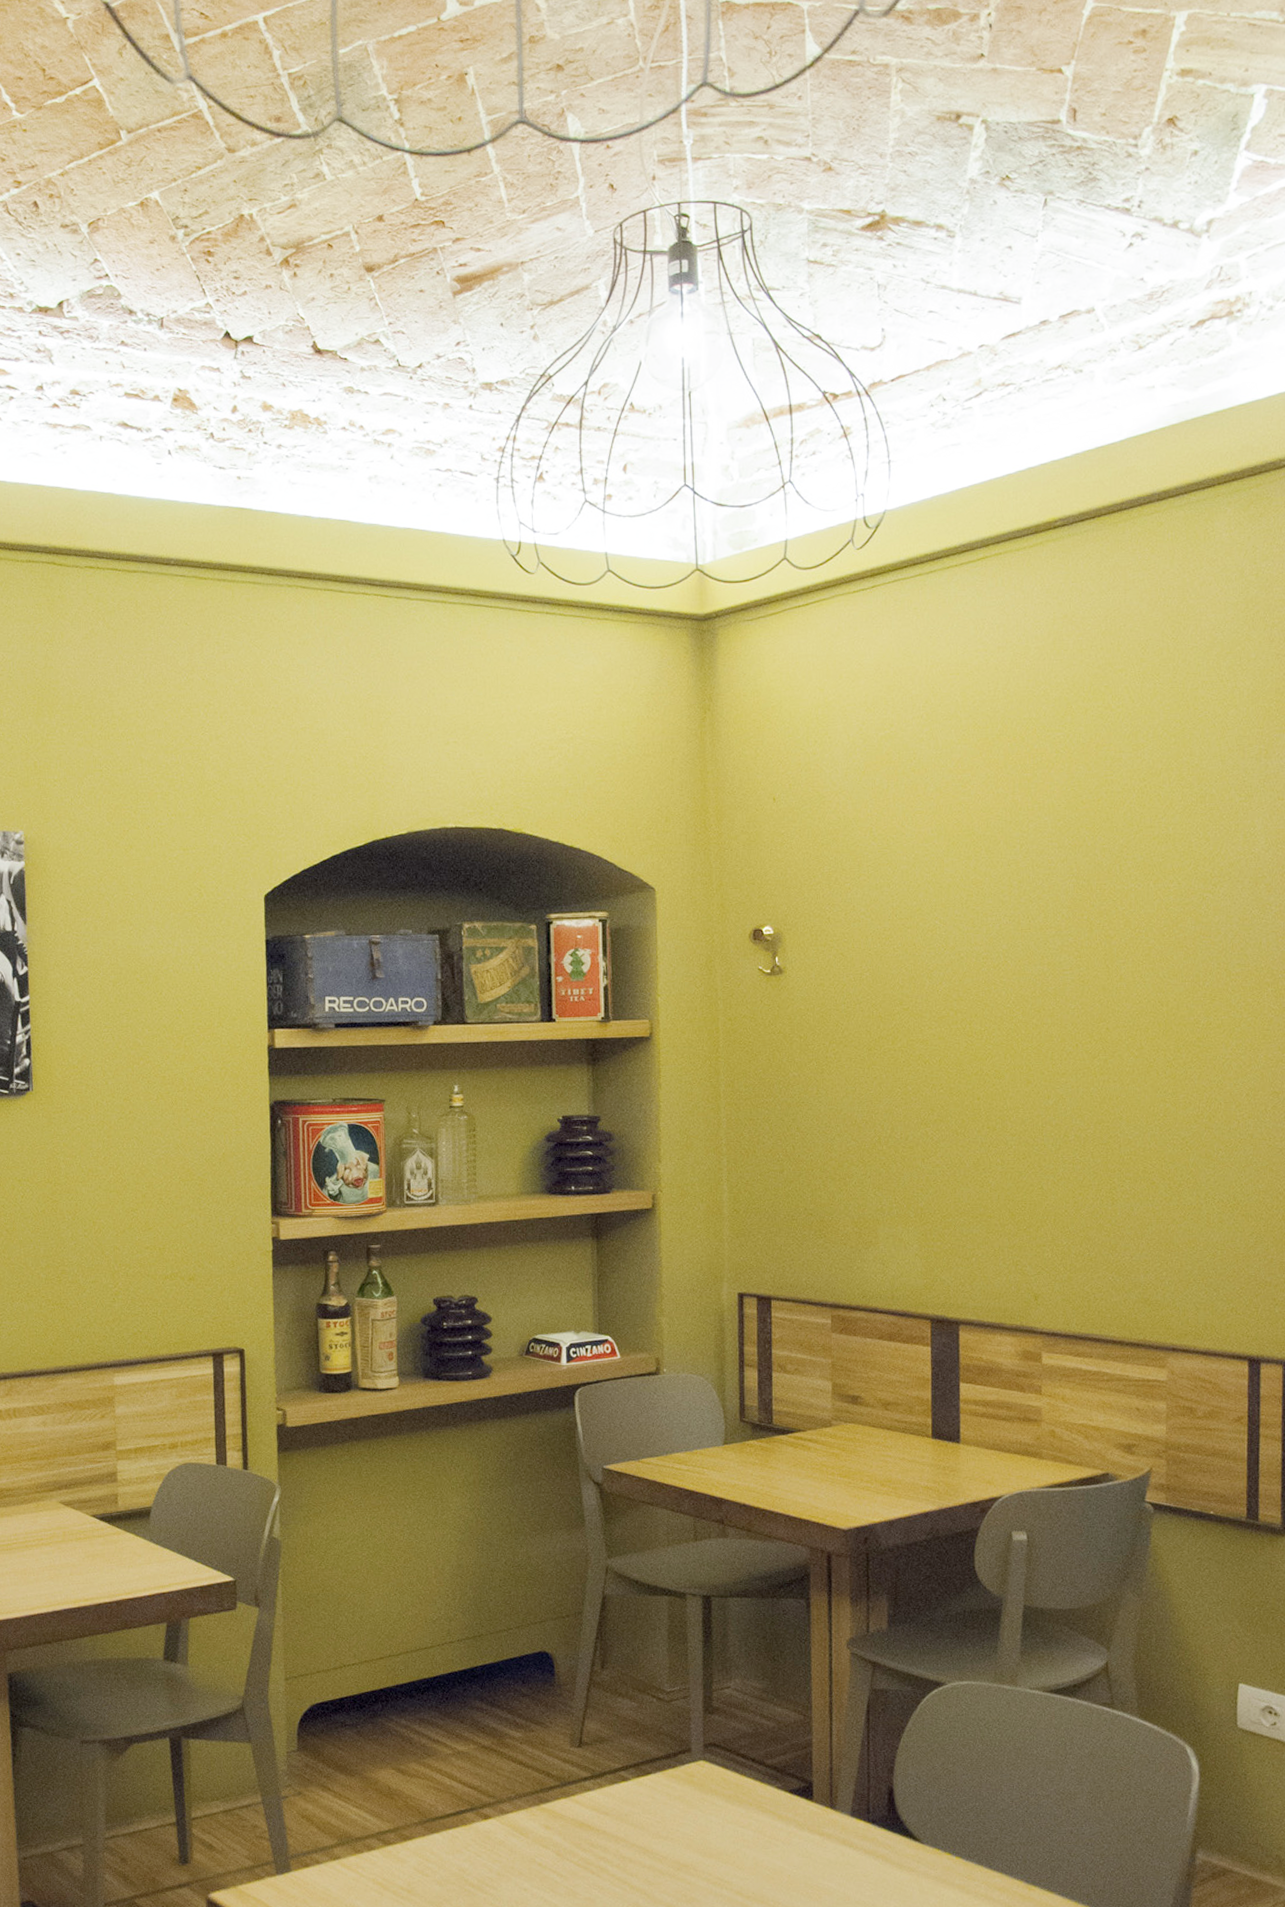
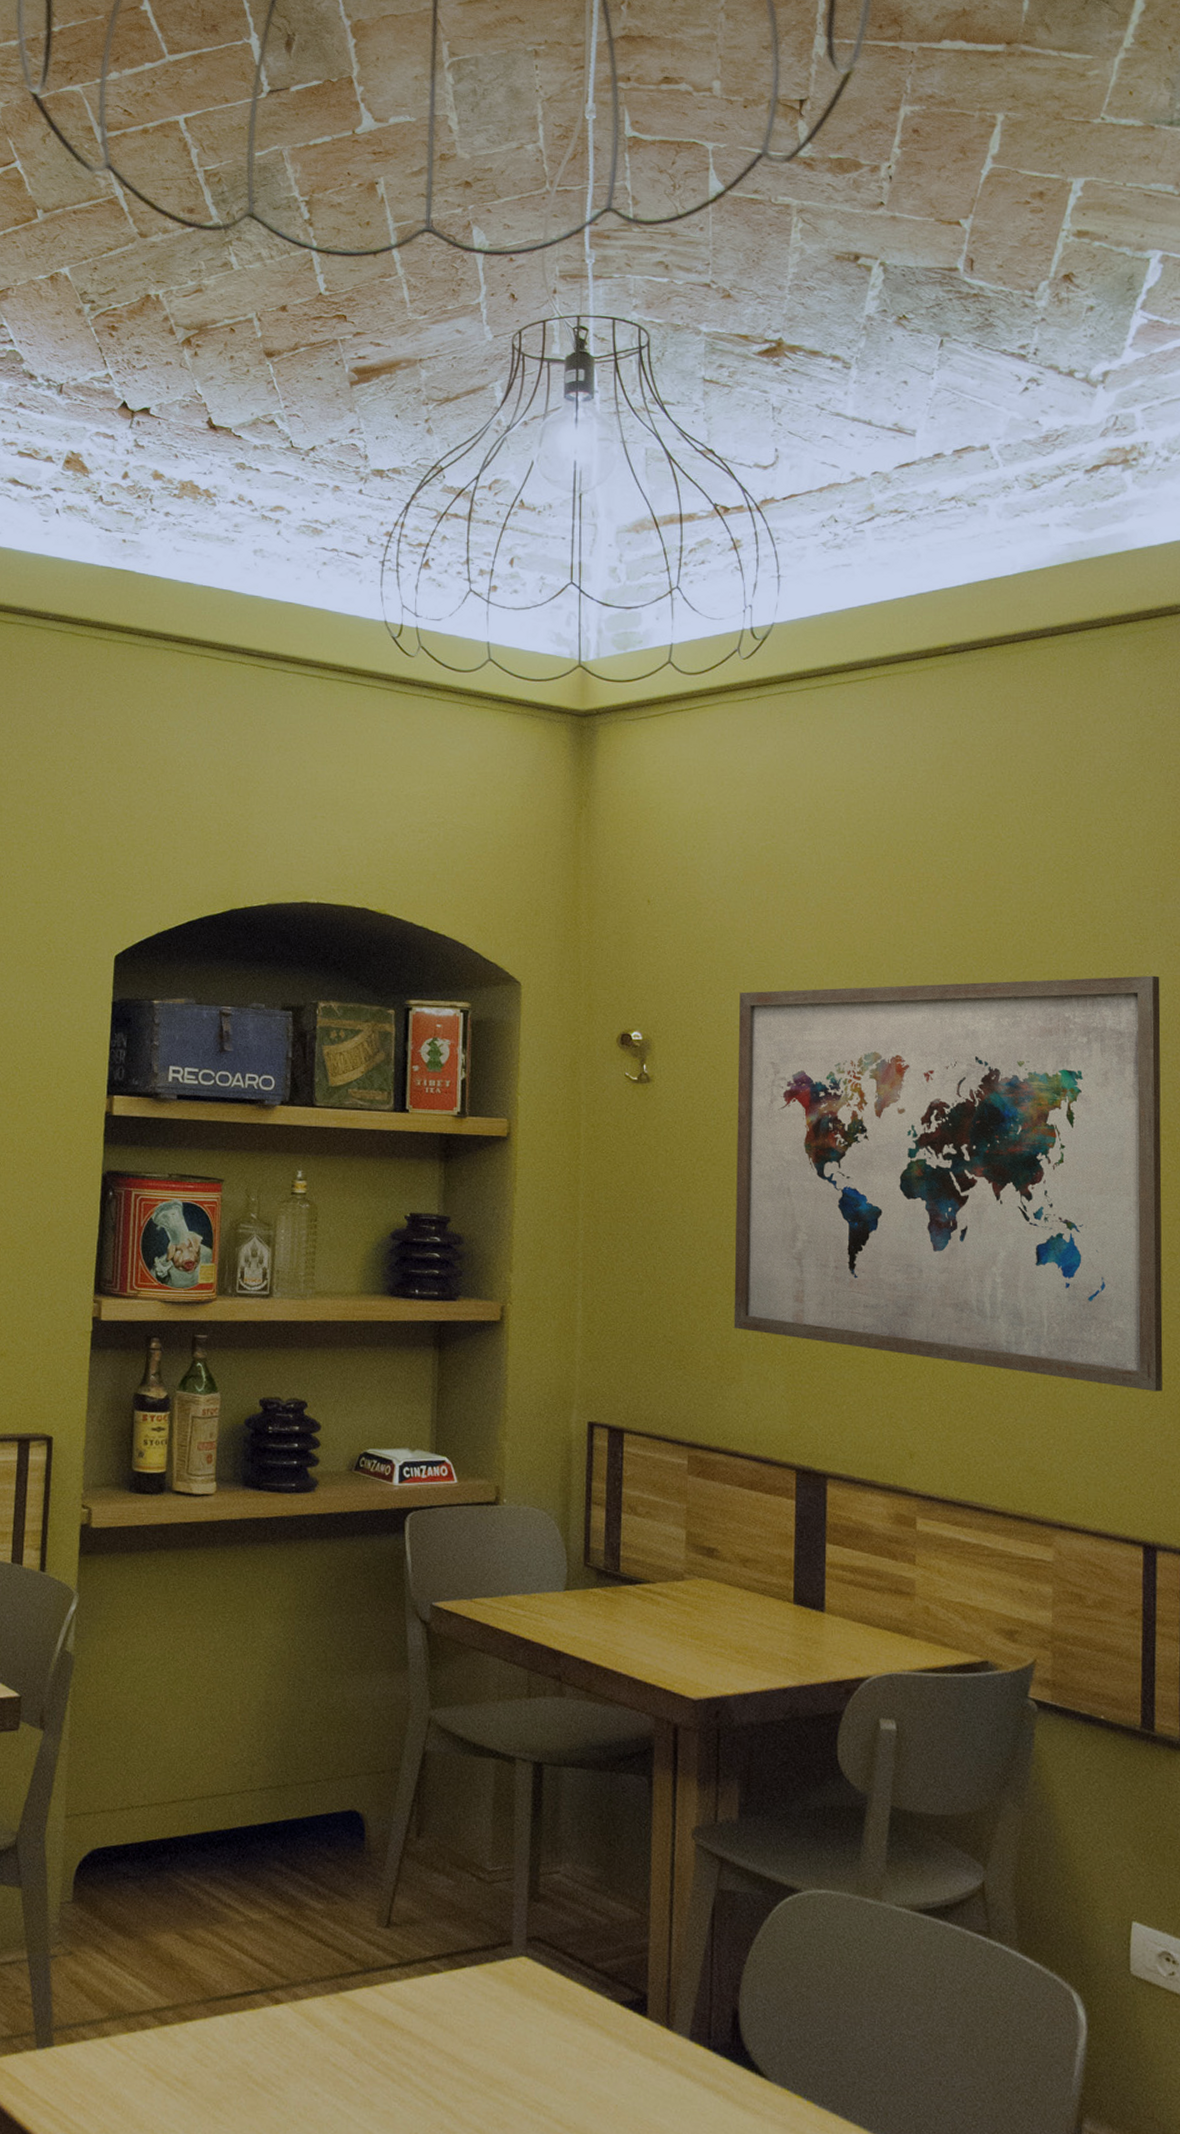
wall art: none [864,831,1267,1221] -> present [734,975,1163,1392]

